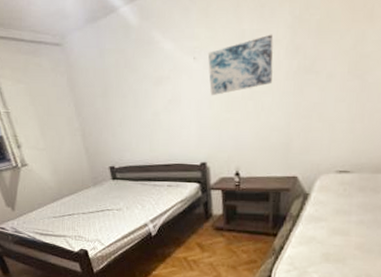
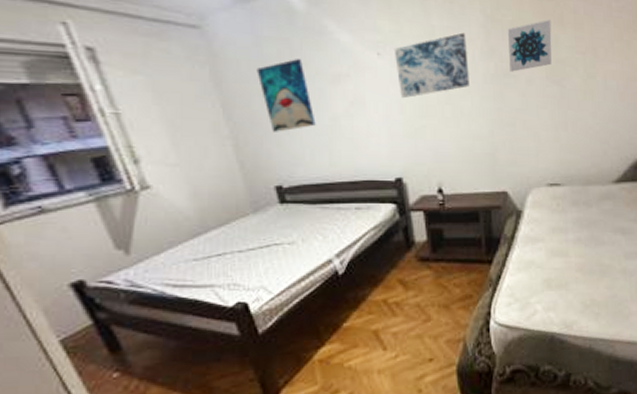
wall art: none [100,66,141,125] -> present [257,59,316,132]
wall art: none [312,16,360,68] -> present [507,20,552,72]

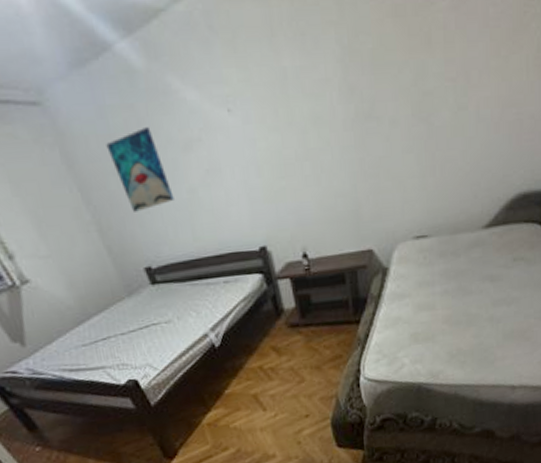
wall art: present [393,32,469,99] -> none [244,71,328,160]
wall art: present [507,20,552,72] -> none [367,42,418,113]

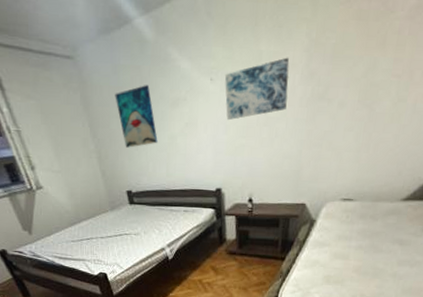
wall art: none [244,71,328,160] -> present [224,57,290,121]

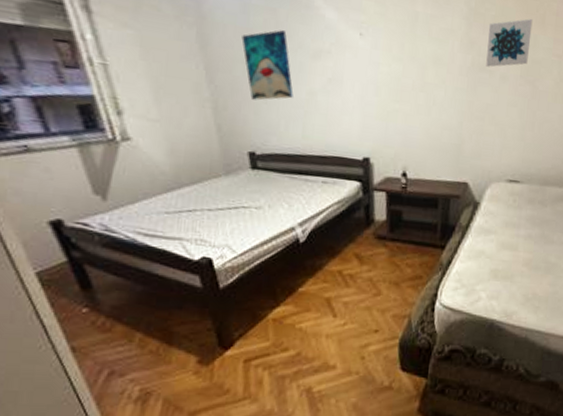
wall art: present [224,57,290,121] -> none [376,22,448,82]
wall art: none [325,42,373,96] -> present [486,18,533,68]

